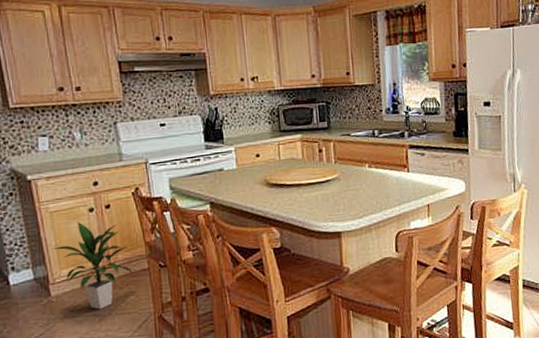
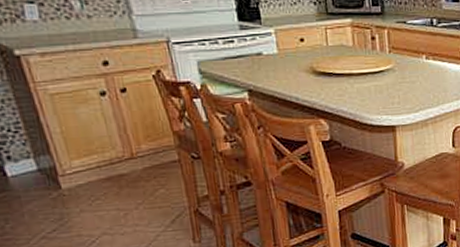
indoor plant: present [51,221,134,310] -> none [55,106,162,204]

